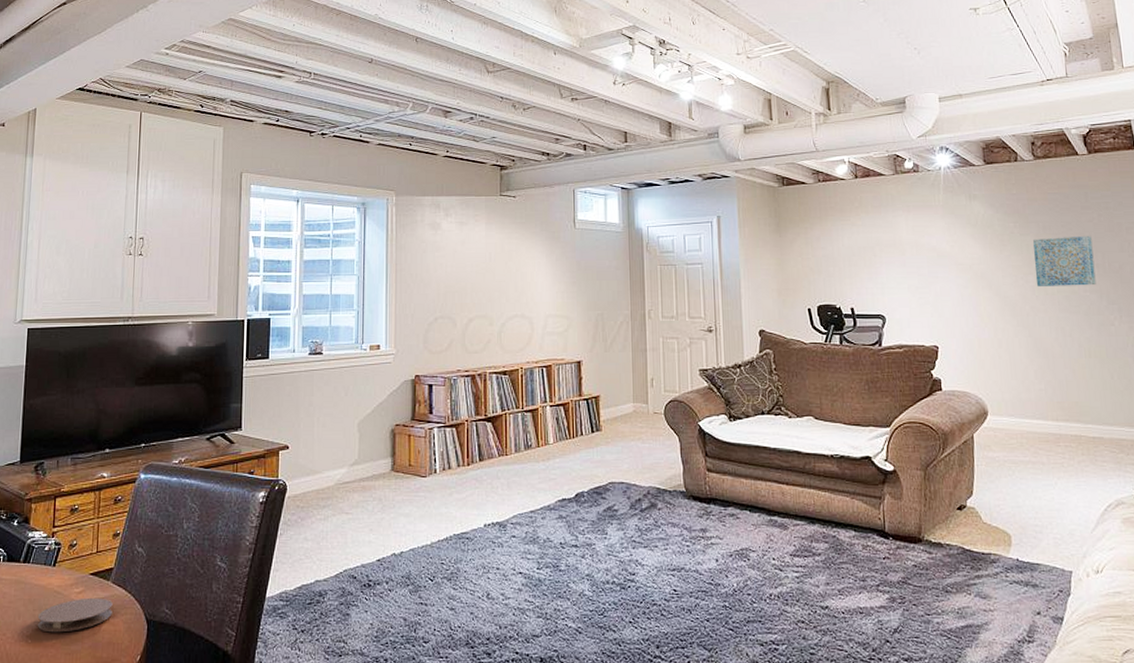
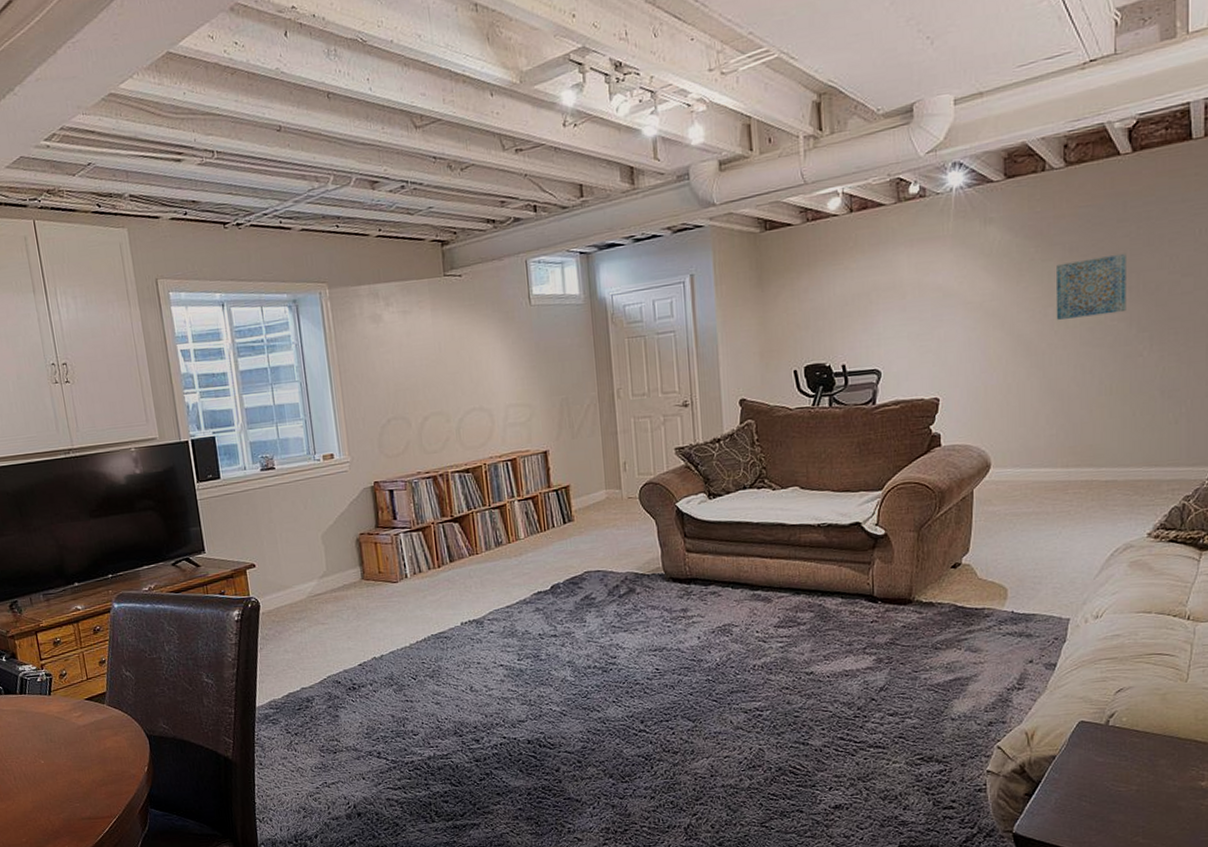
coaster: present [37,597,113,633] -> none [44,719,114,753]

